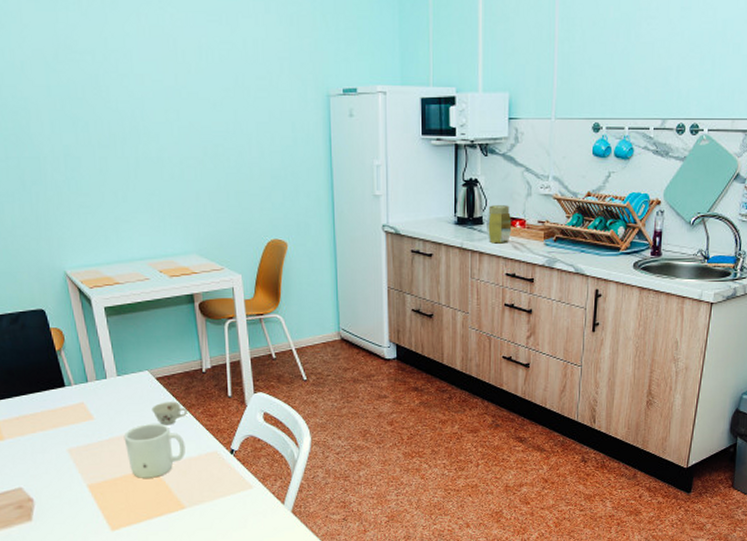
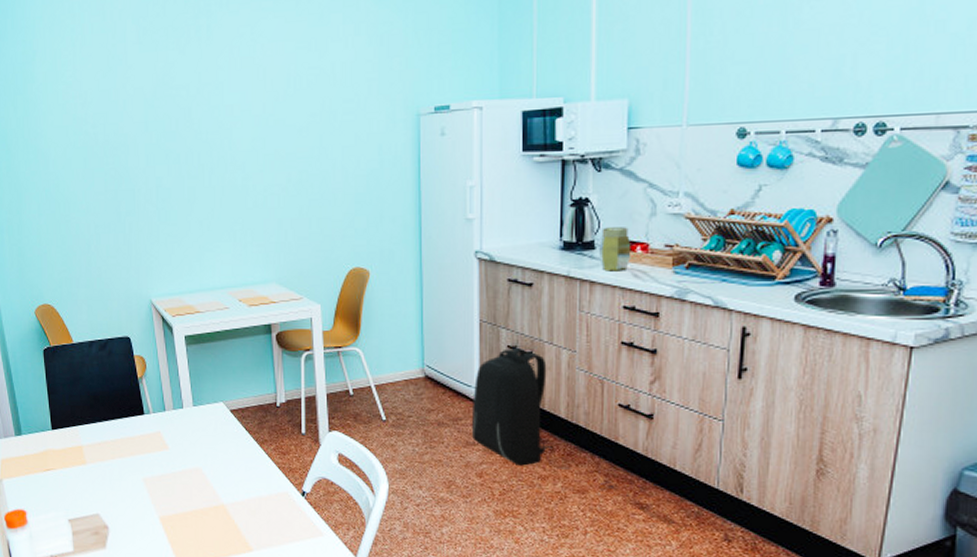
mug: present [123,423,185,478] -> none [196,457,256,515]
teacup: present [151,401,187,425] -> none [224,435,259,460]
backpack: none [382,310,452,413] -> present [471,347,554,466]

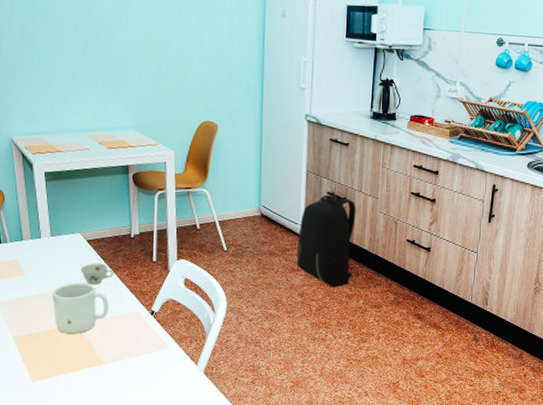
mug: none [196,457,256,515] -> present [52,282,109,334]
teacup: none [224,435,259,460] -> present [80,263,113,285]
jar: present [599,227,632,272] -> none [398,104,422,138]

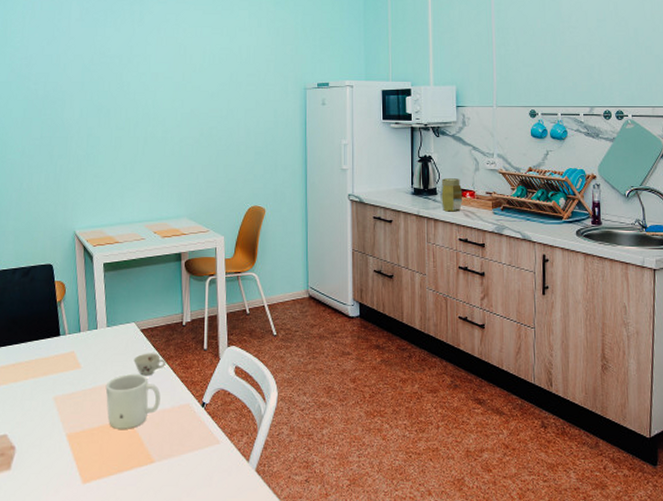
backpack: present [296,193,359,287] -> none [346,271,411,371]
jar: none [398,104,422,138] -> present [440,178,463,212]

